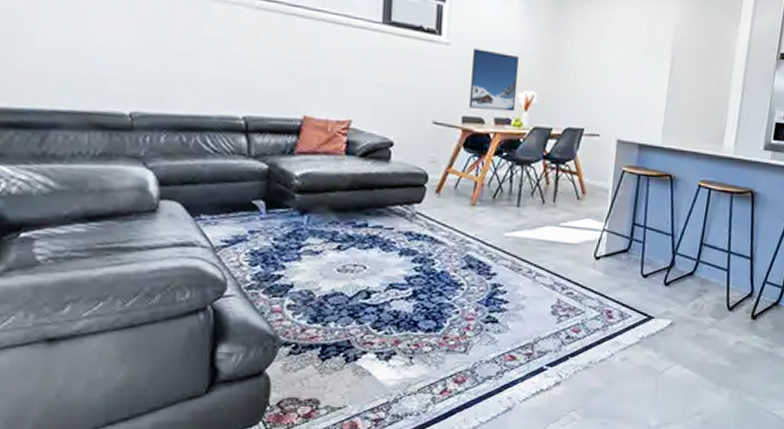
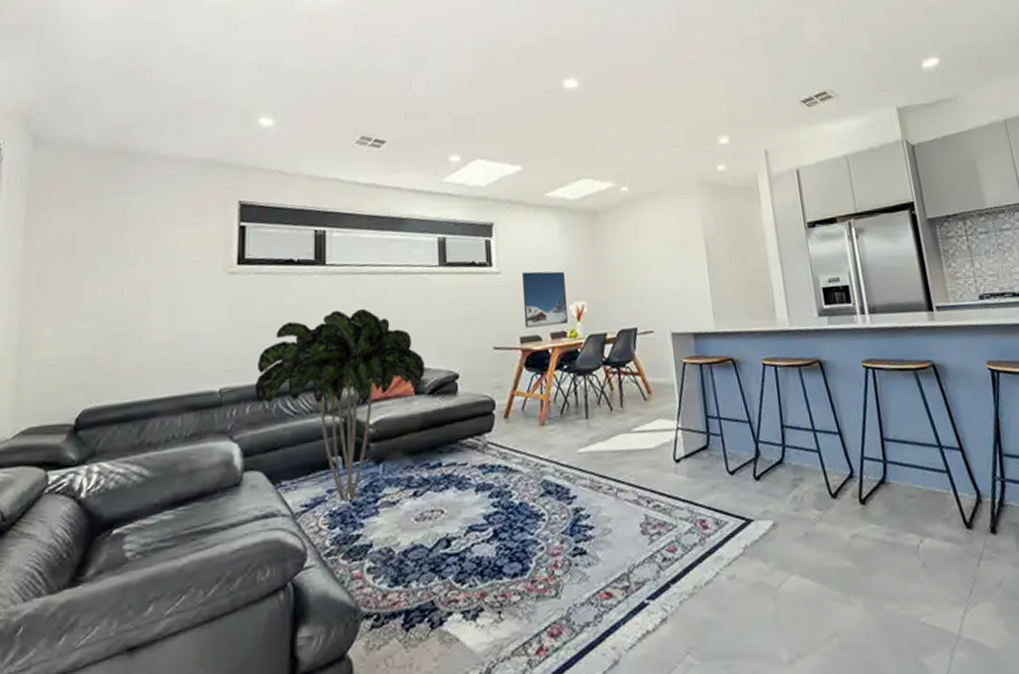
indoor plant: none [170,50,358,244] -> present [254,308,425,502]

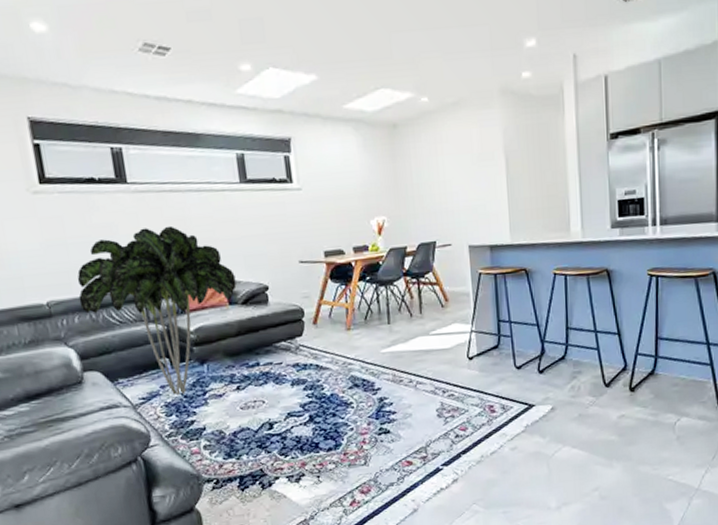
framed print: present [521,271,569,328] -> none [322,187,370,242]

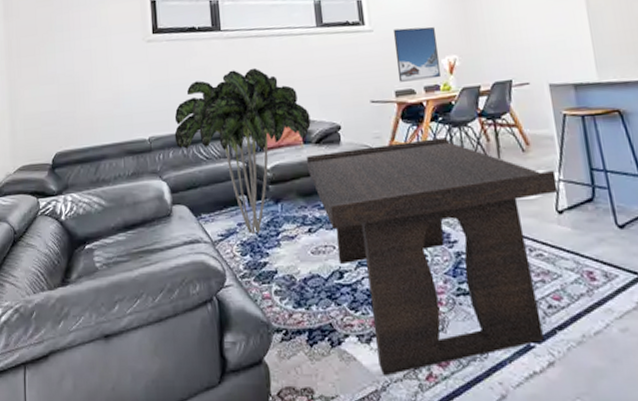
coffee table: none [233,296,470,508] -> present [307,137,558,376]
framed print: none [322,187,370,242] -> present [393,26,442,82]

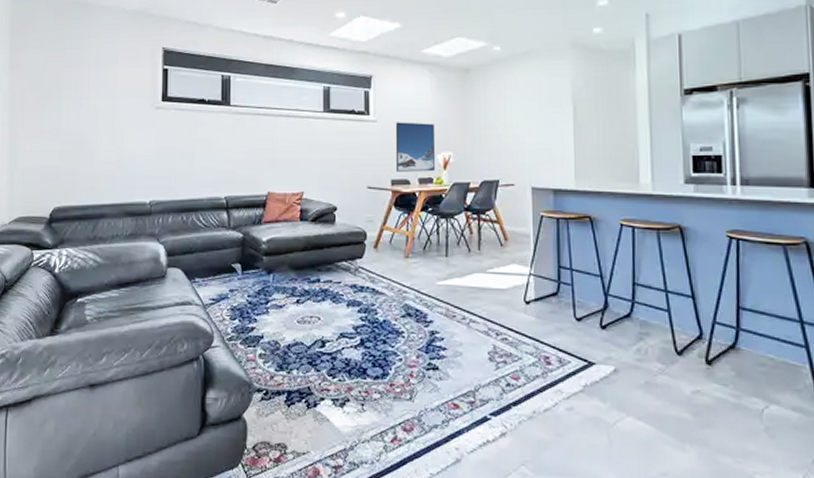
indoor plant: present [174,67,311,234] -> none [175,144,309,300]
coffee table: present [307,137,558,376] -> none [302,227,528,437]

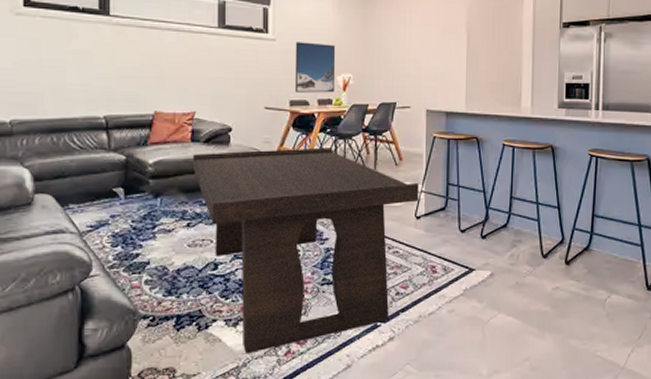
coffee table: none [302,227,528,437] -> present [193,147,419,354]

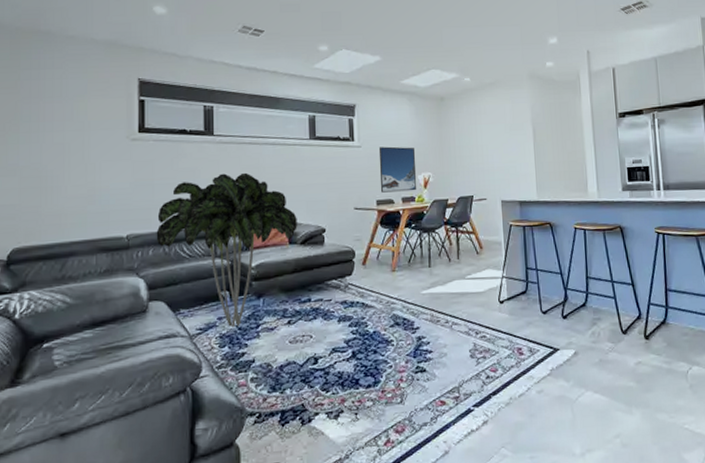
indoor plant: none [43,59,201,226] -> present [156,172,297,327]
coffee table: present [193,147,419,354] -> none [292,241,501,446]

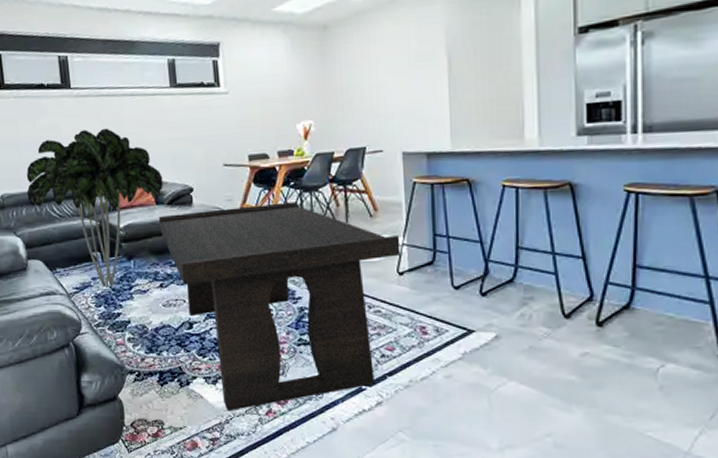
coffee table: none [292,241,501,446] -> present [159,202,401,412]
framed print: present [378,146,417,193] -> none [248,90,296,146]

